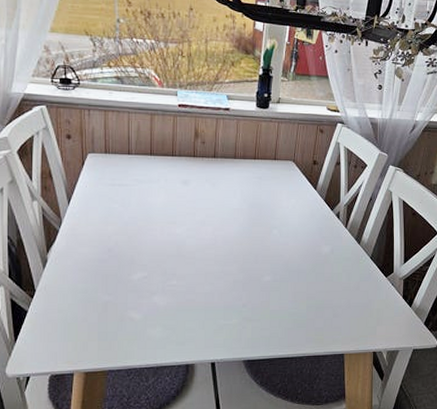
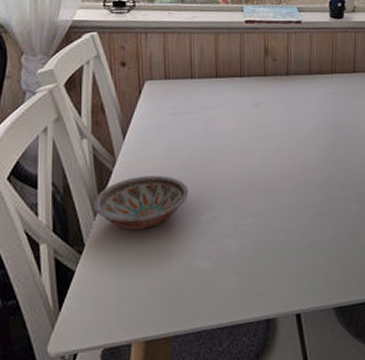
bowl: none [42,237,124,282] -> present [93,175,189,230]

